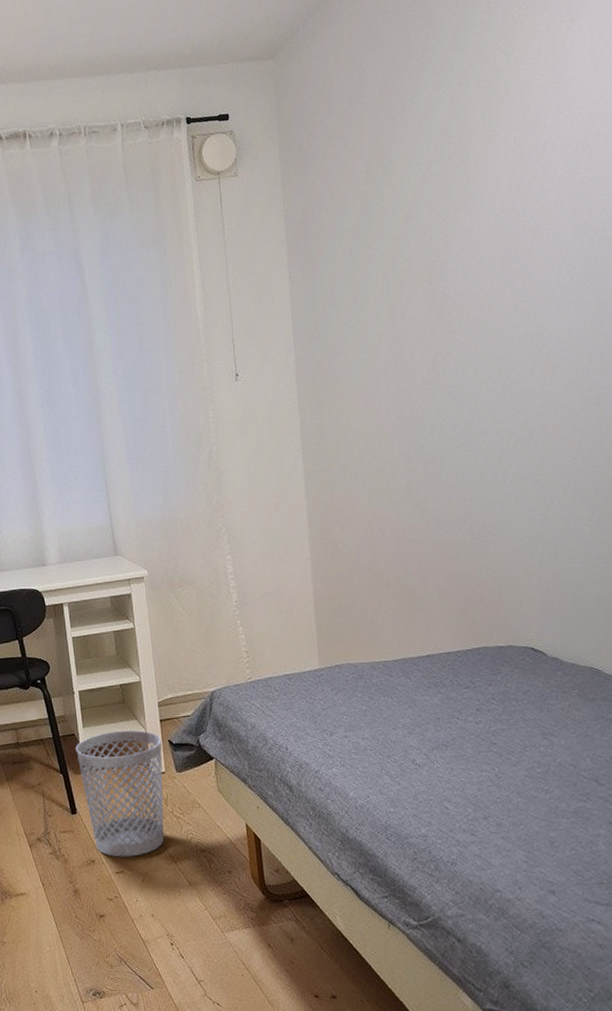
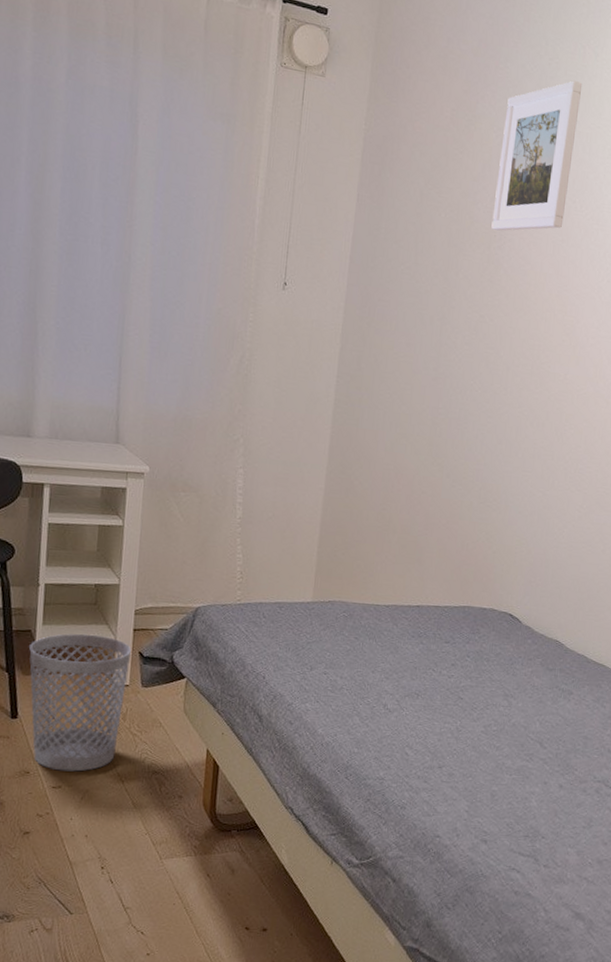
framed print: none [421,88,507,264] -> present [491,80,583,231]

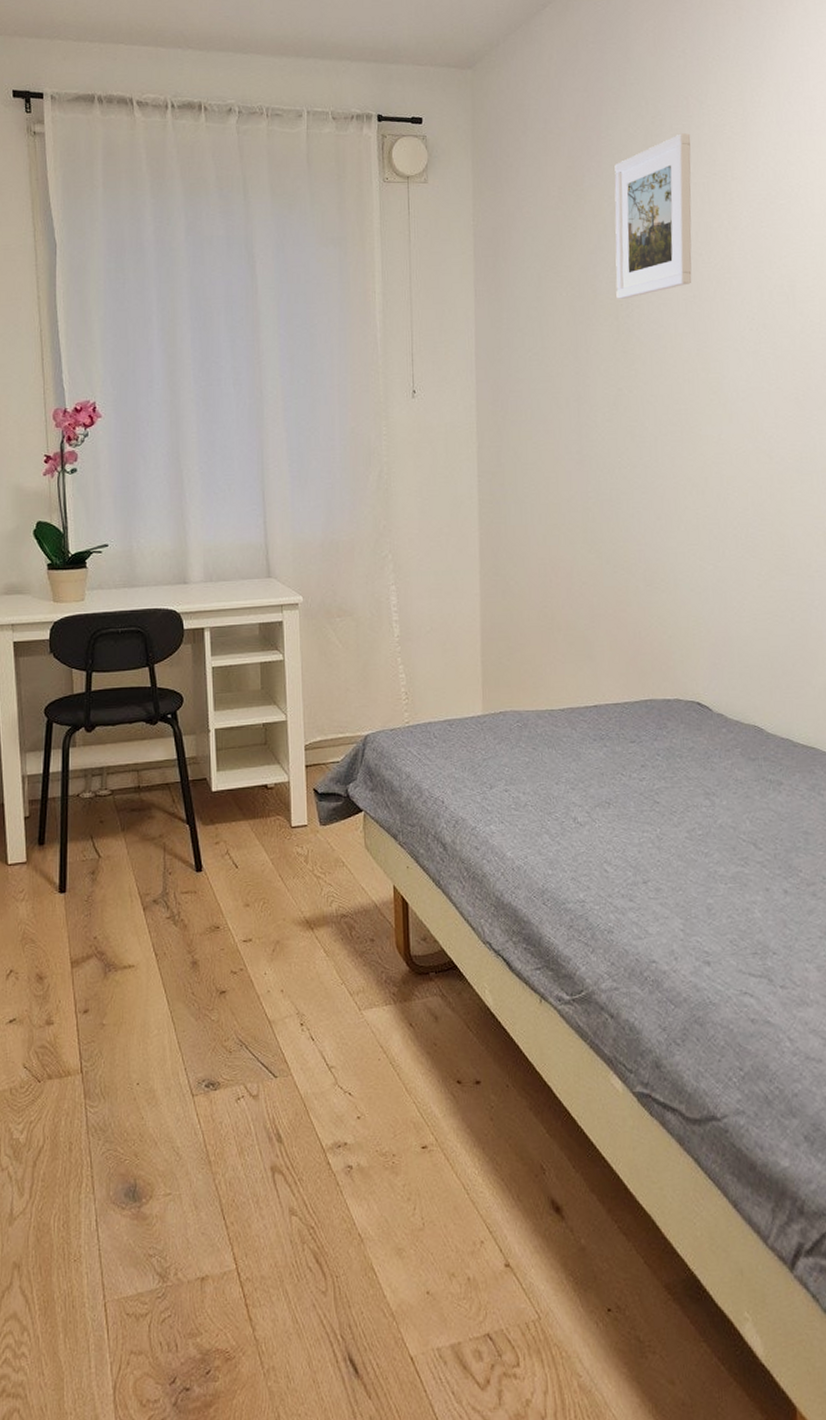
wastebasket: present [29,633,131,772] -> none [207,775,305,923]

